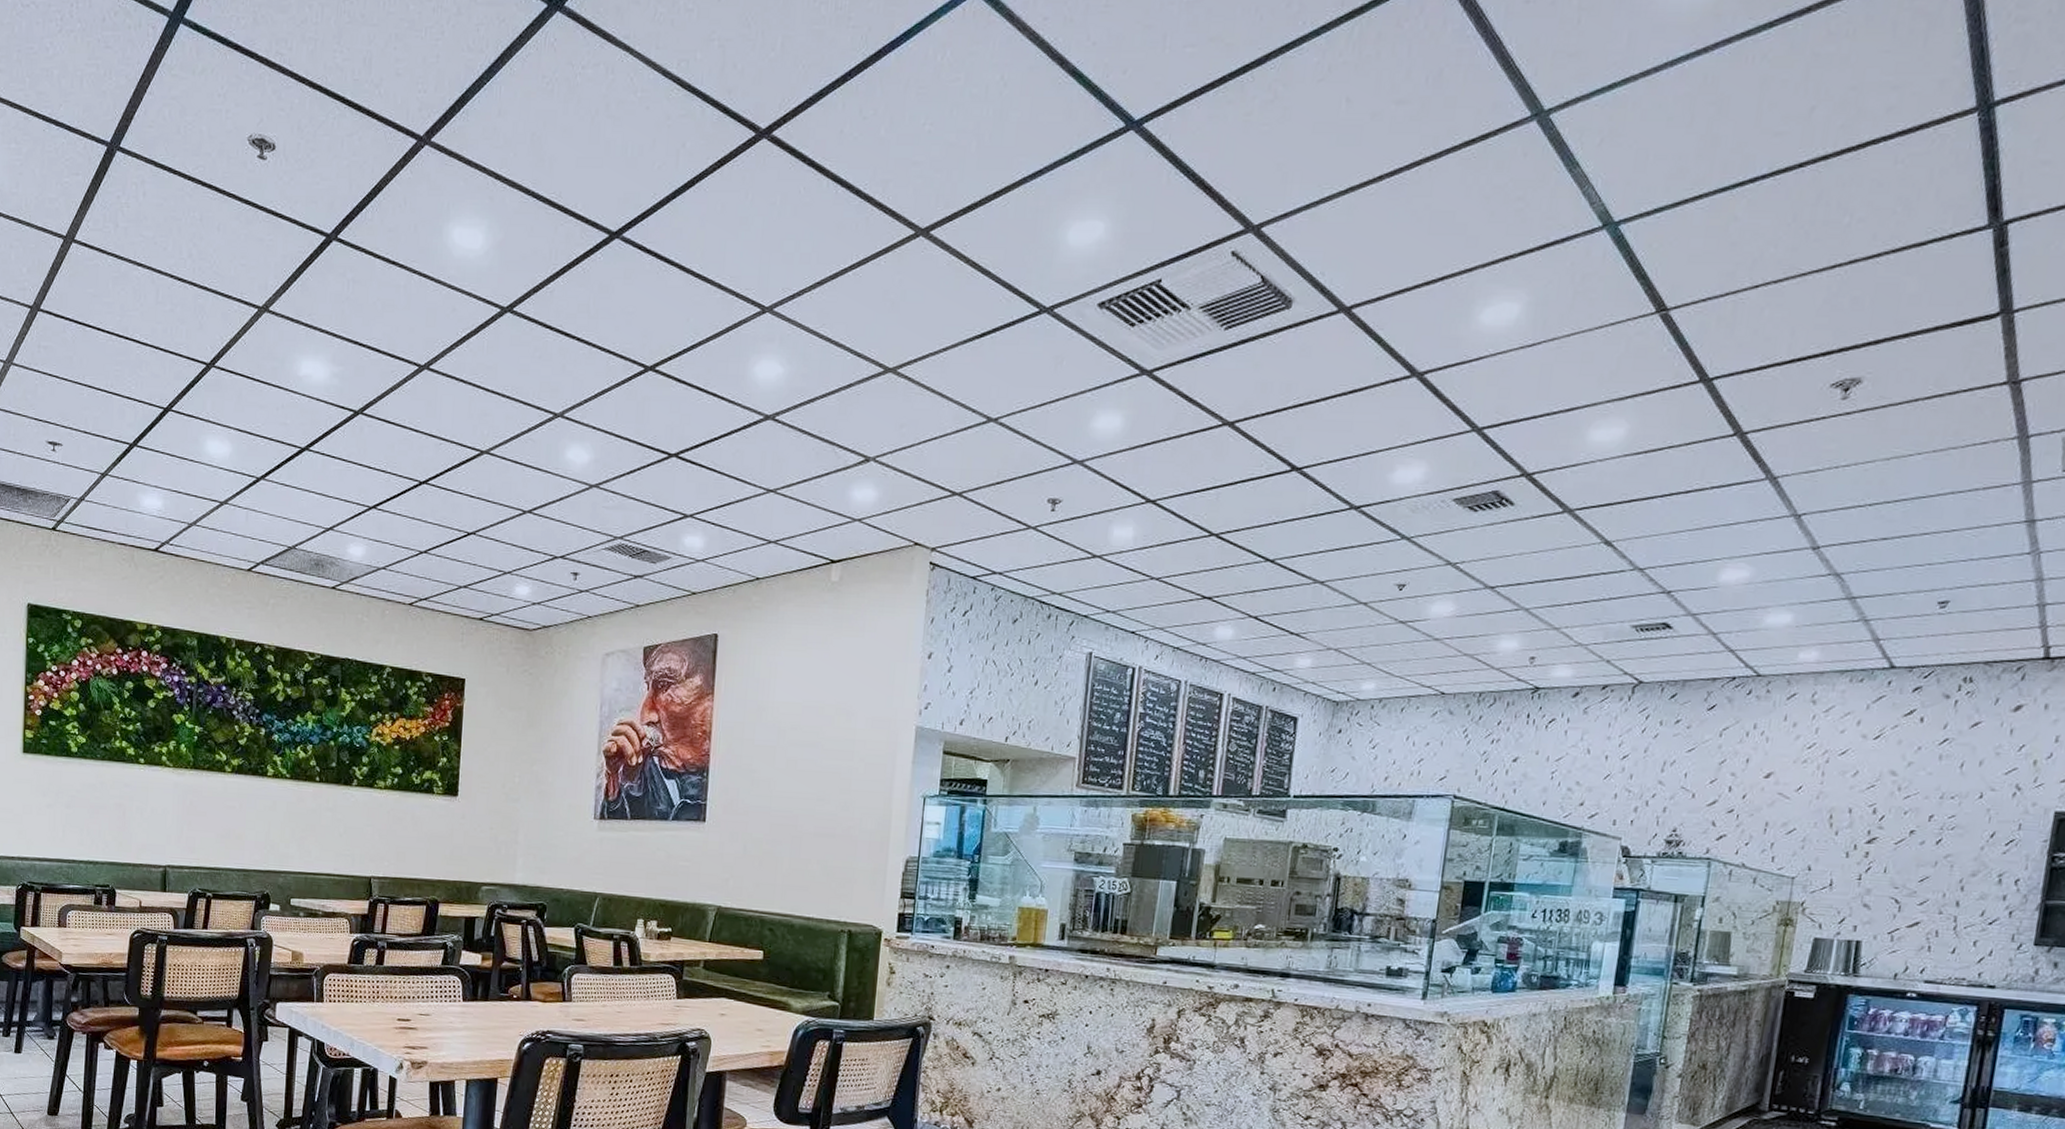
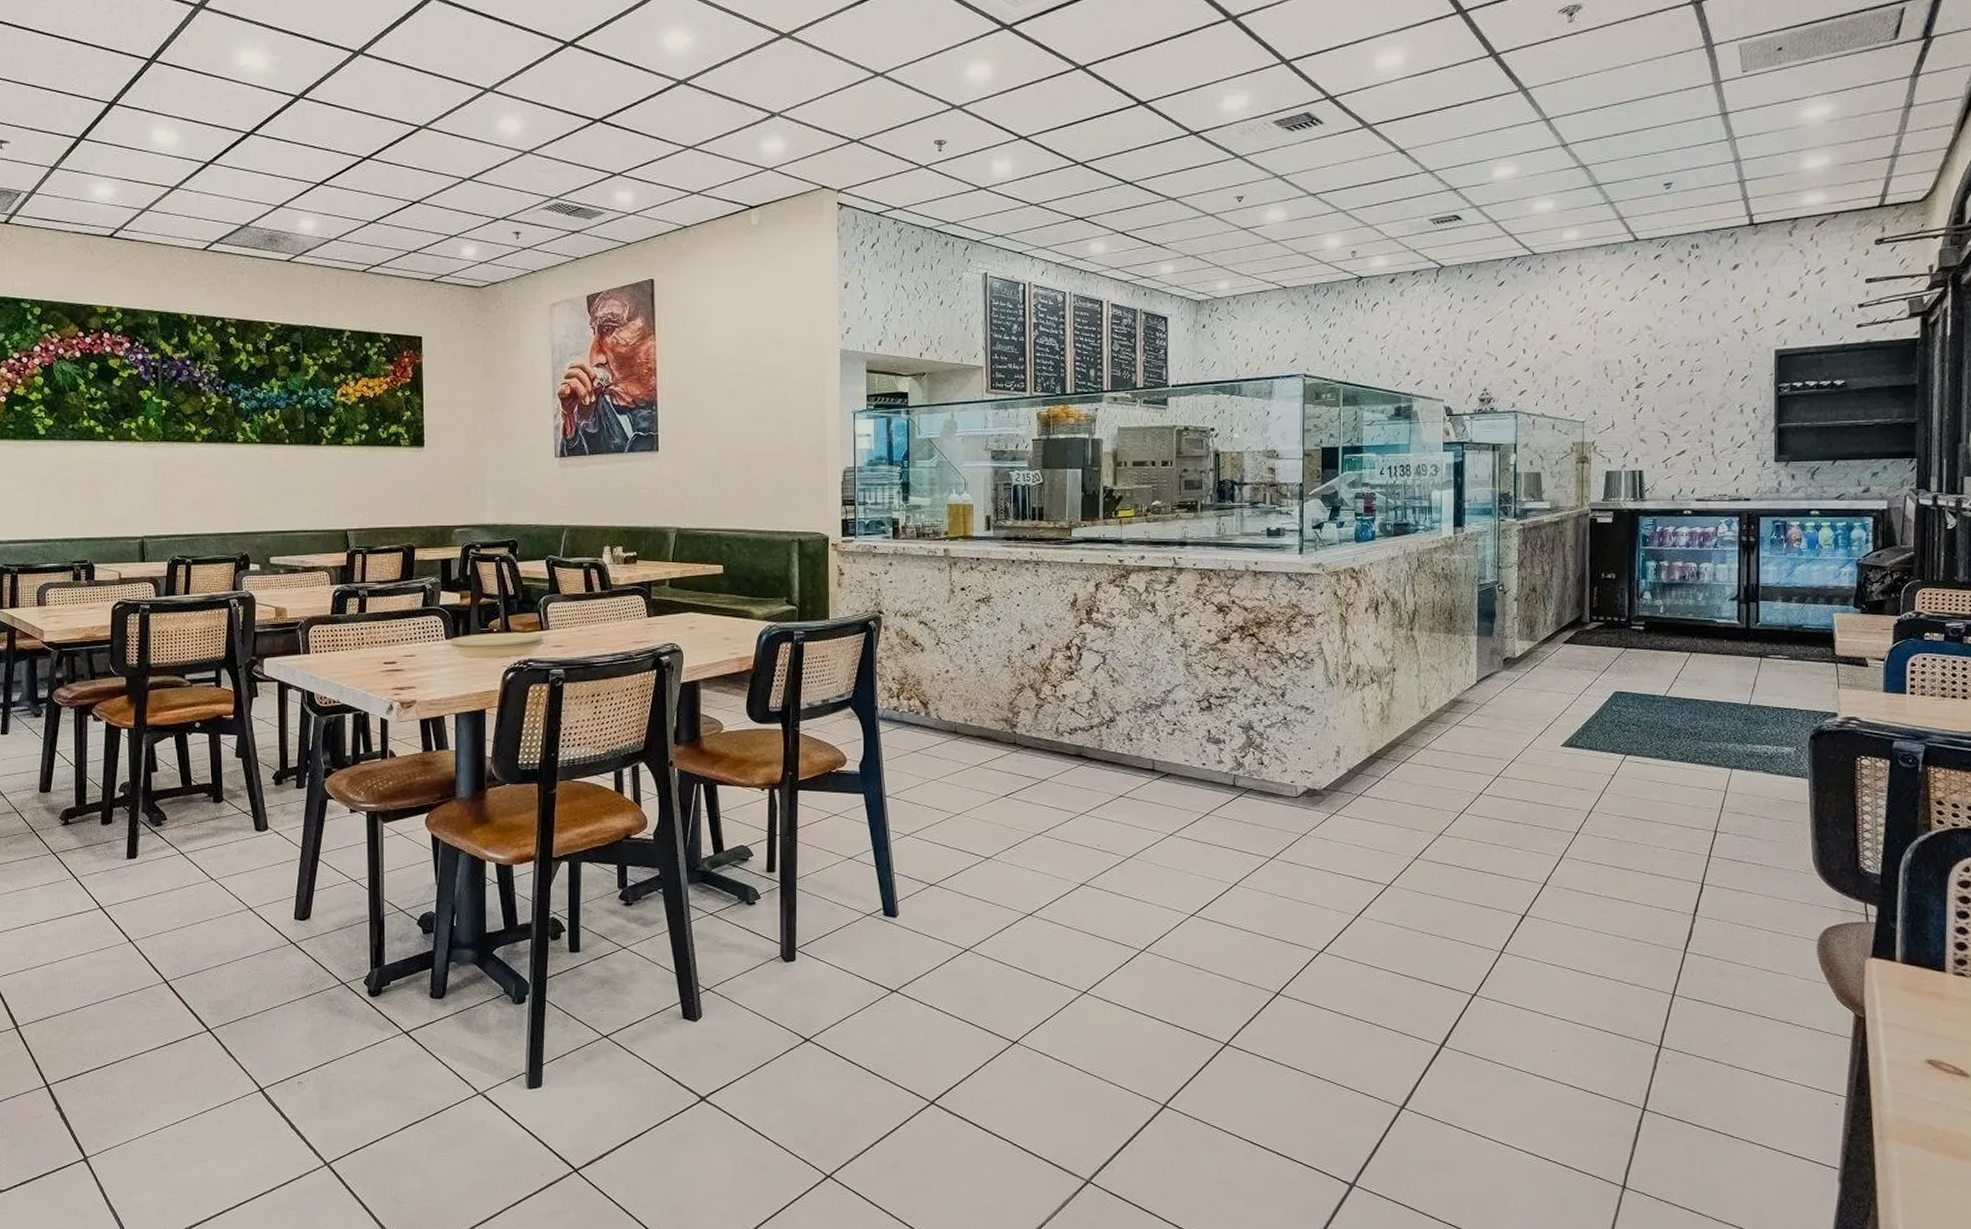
plate: none [467,998,566,1027] -> present [450,632,545,658]

